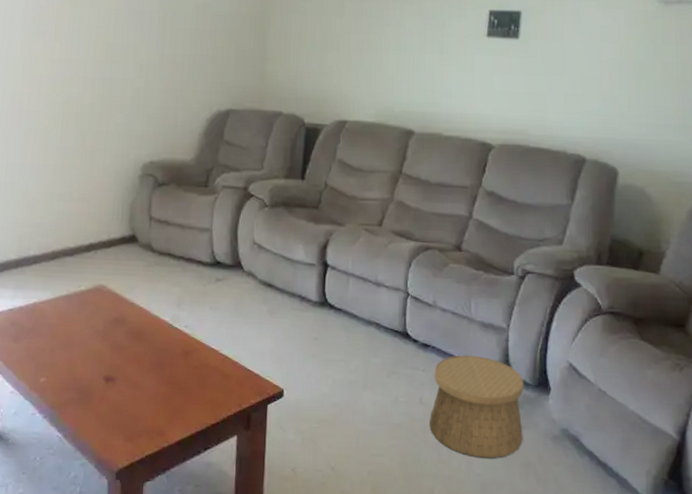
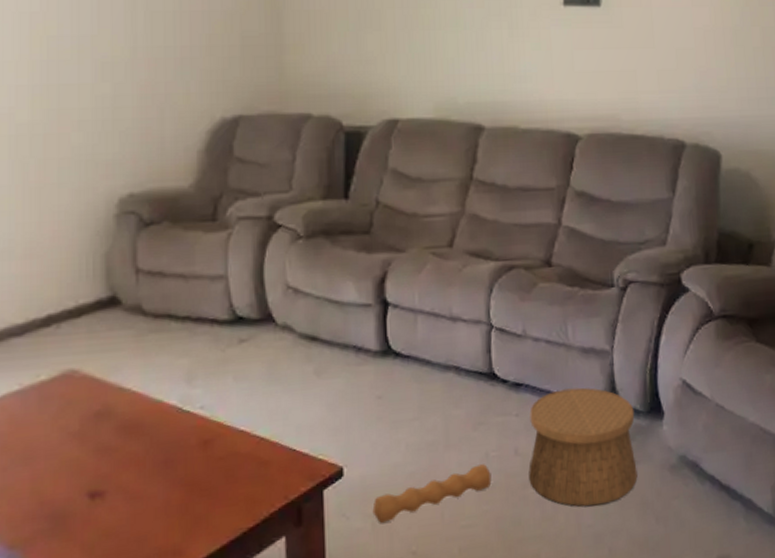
dog toy: none [303,406,399,439] -> present [372,464,492,523]

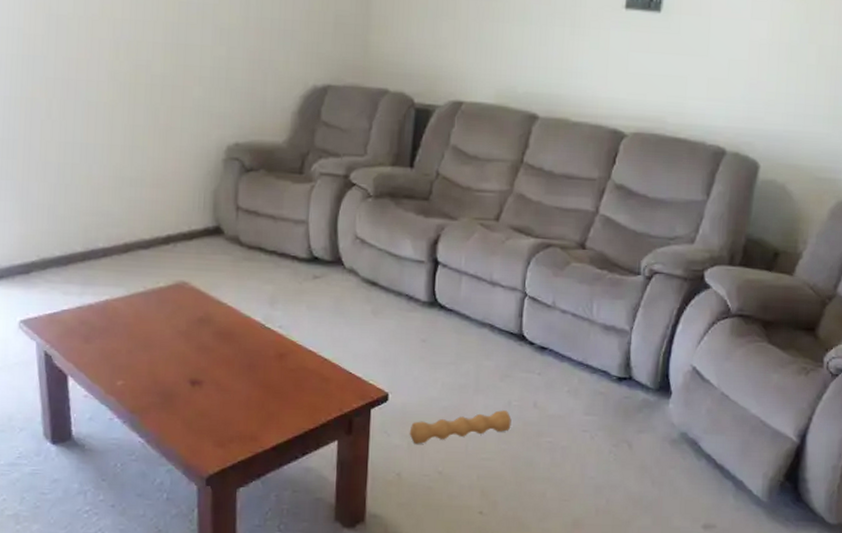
basket: present [528,387,638,507] -> none [543,358,645,462]

